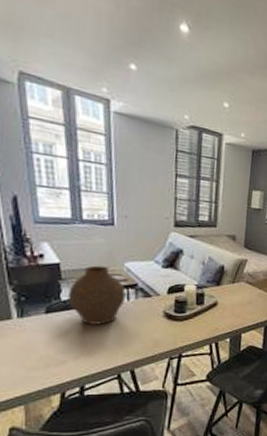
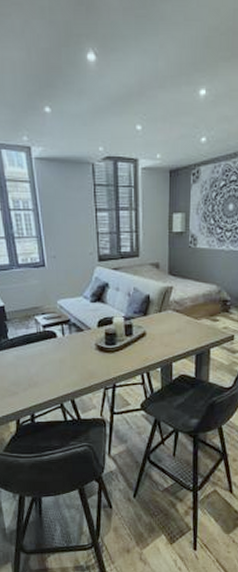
vase: present [68,265,126,325] -> none [14,305,61,359]

